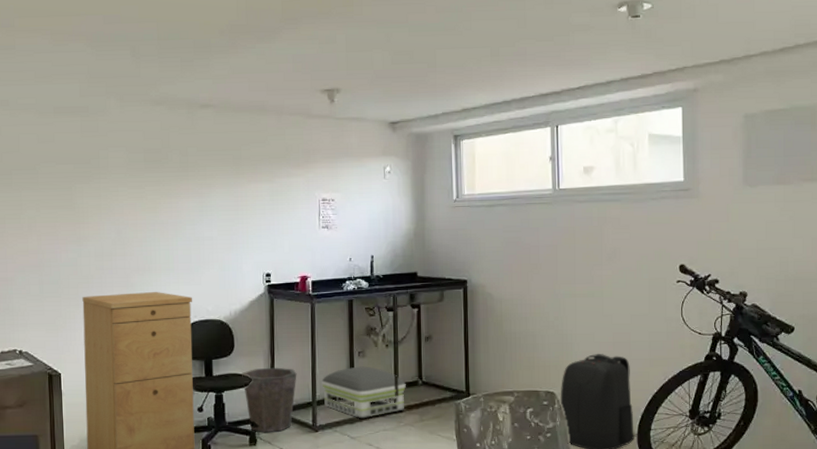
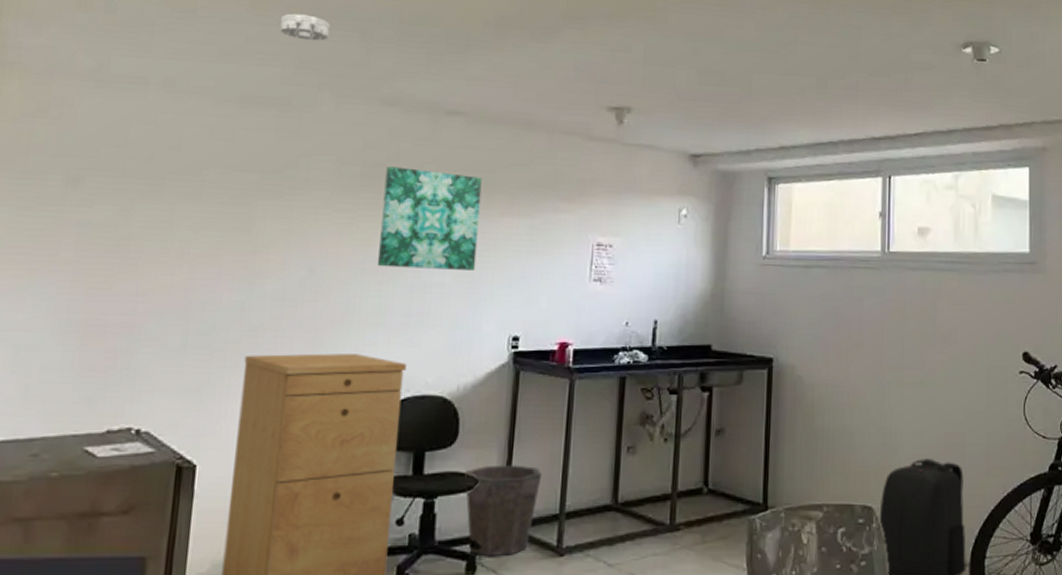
smoke detector: none [74,40,109,61] -> present [280,13,330,41]
wall art: none [161,151,234,228] -> present [377,166,482,270]
air purifier: present [322,366,406,419] -> none [574,466,687,539]

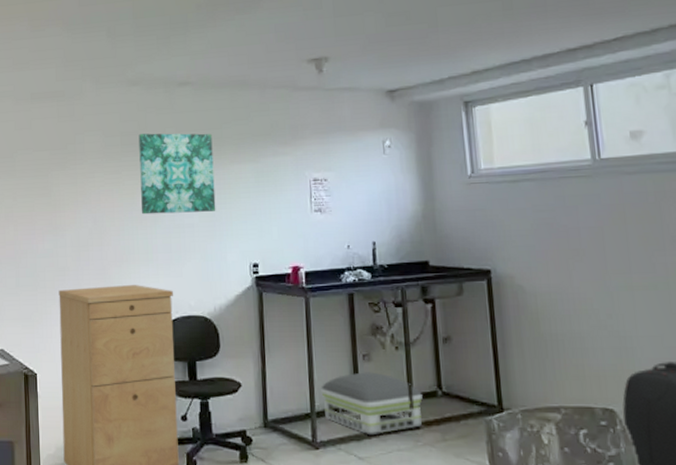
smoke detector: present [280,13,330,41] -> none [51,24,85,45]
waste bin: present [465,465,542,556] -> none [229,371,292,447]
air purifier: none [574,466,687,539] -> present [321,372,423,436]

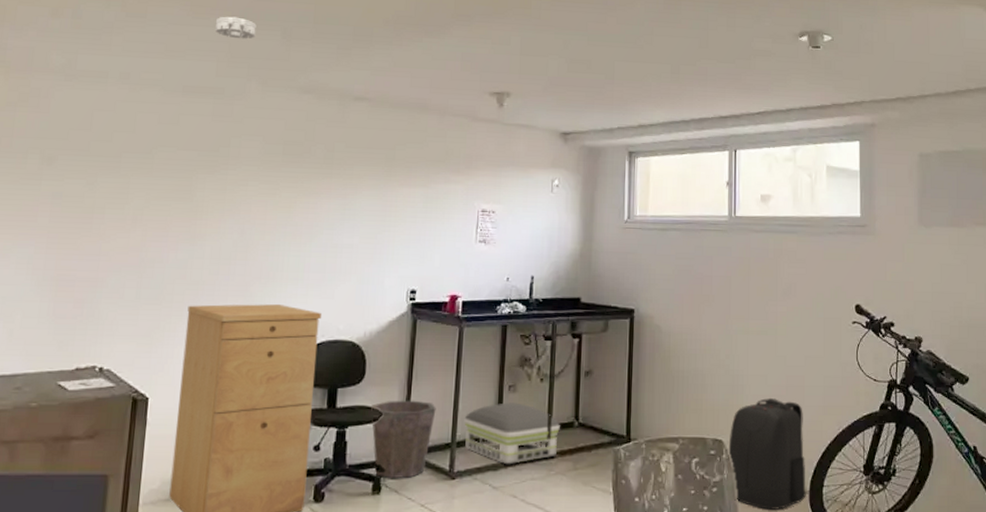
smoke detector: none [51,24,85,45] -> present [215,16,257,39]
wall art: present [138,133,216,215] -> none [296,145,384,233]
waste bin: none [229,371,292,447] -> present [371,400,436,478]

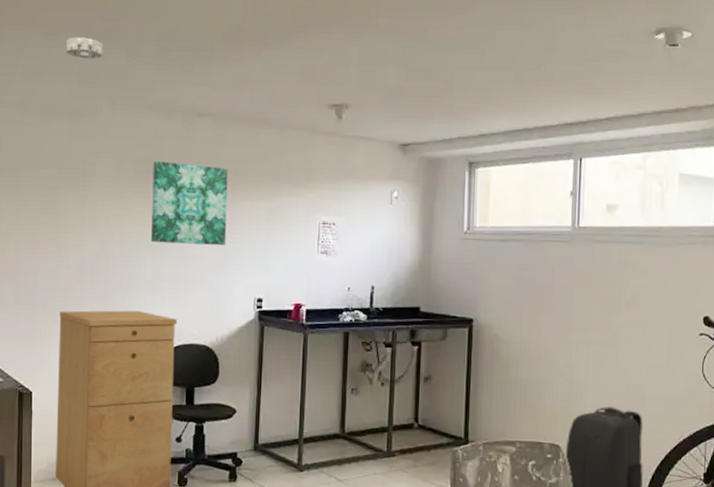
wall art: none [296,145,384,233] -> present [150,161,228,245]
waste bin: present [371,400,436,478] -> none [225,399,284,469]
air purifier: present [464,402,560,465] -> none [310,404,400,461]

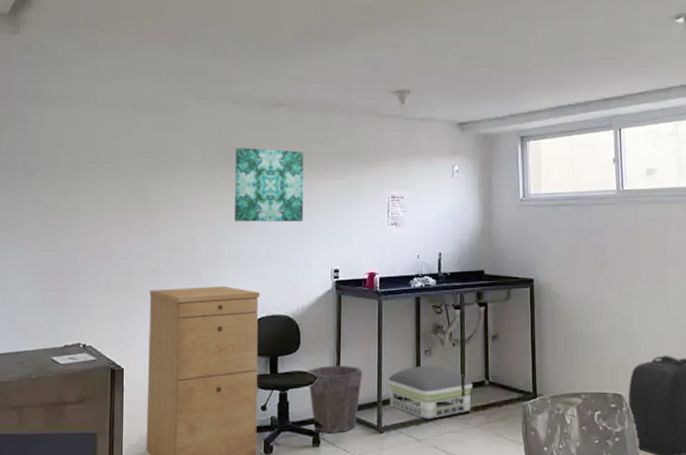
smoke detector: present [66,37,103,59] -> none [155,41,189,60]
waste bin: none [225,399,284,469] -> present [307,365,363,433]
air purifier: none [310,404,400,461] -> present [387,365,473,420]

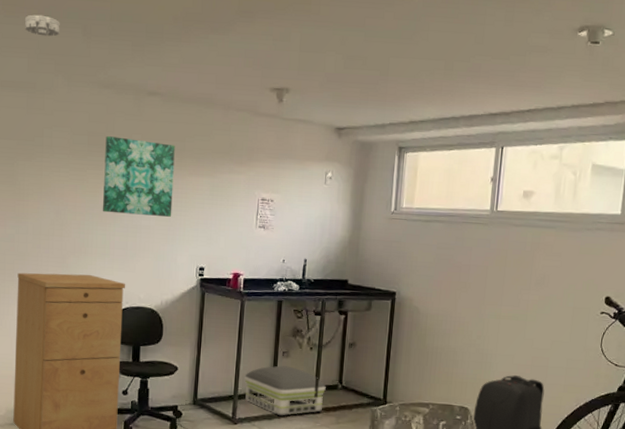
smoke detector: none [155,41,189,60] -> present [25,14,60,37]
waste bin: present [307,365,363,433] -> none [168,358,222,421]

